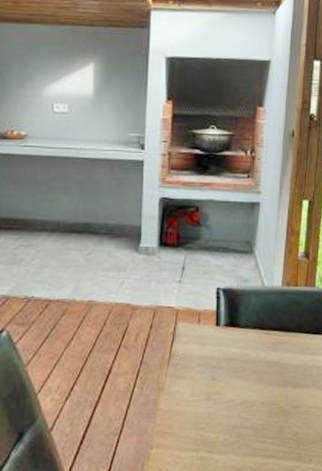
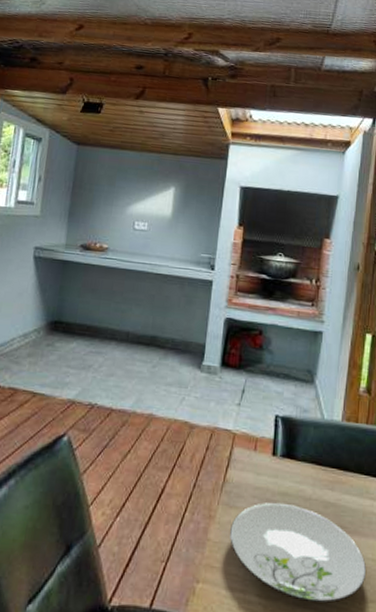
plate: none [179,368,309,450] -> present [230,502,367,603]

